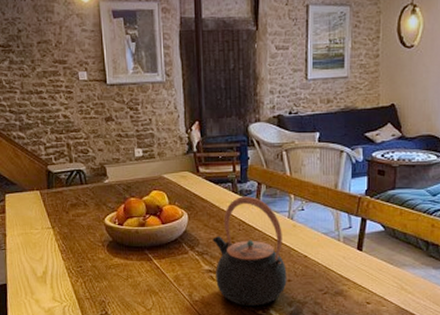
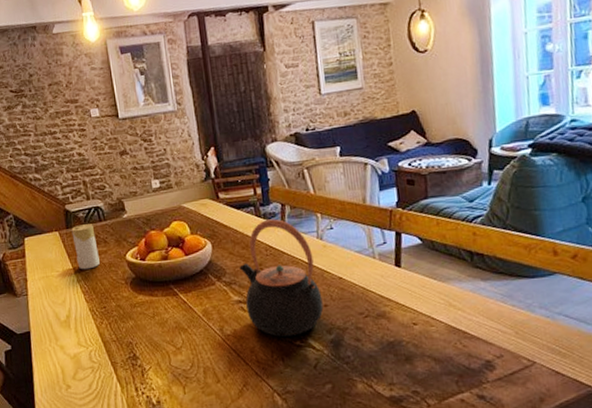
candle: none [53,186,79,230] -> present [71,224,100,270]

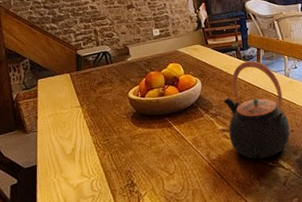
candle: present [71,224,100,270] -> none [81,66,105,107]

